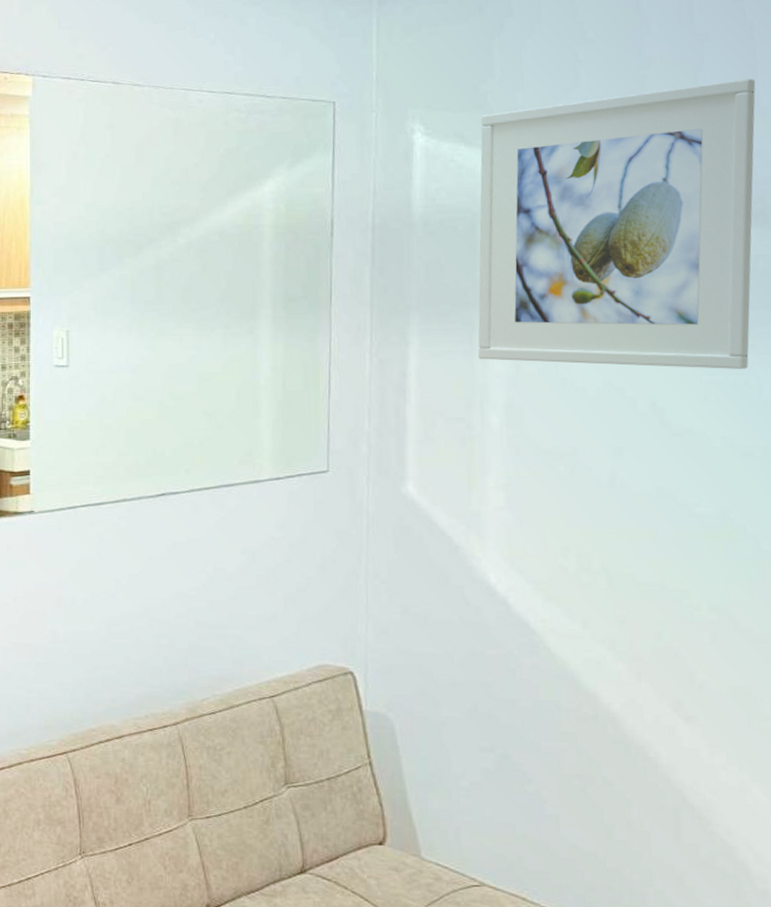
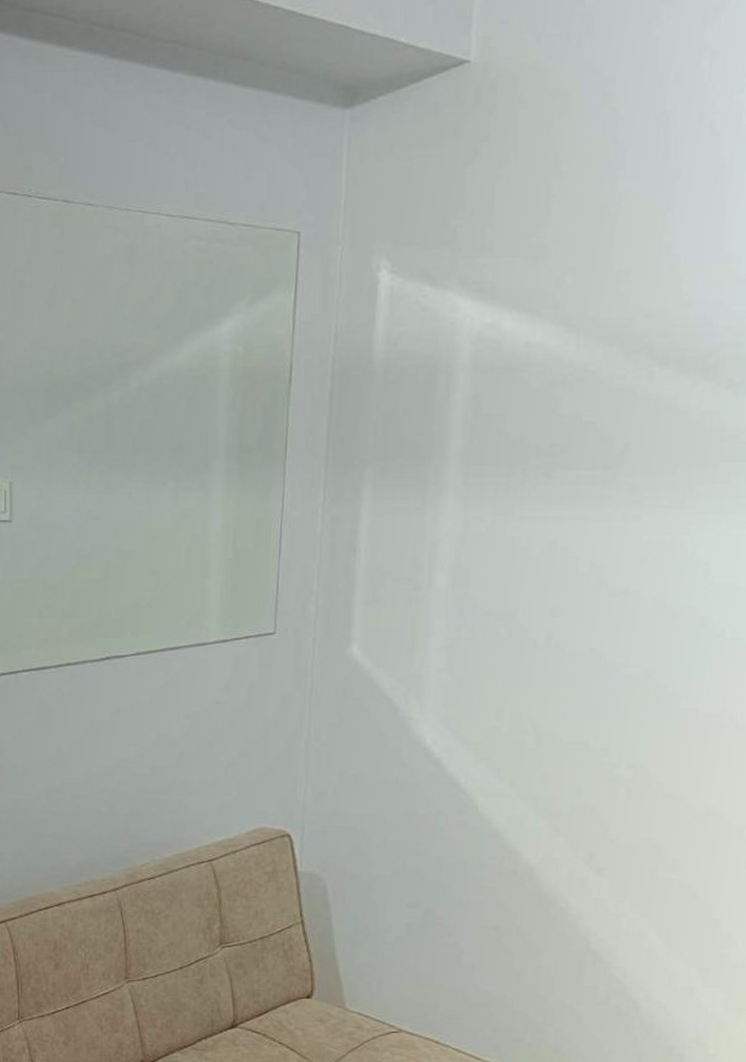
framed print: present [478,78,756,369] -> none [429,221,722,529]

